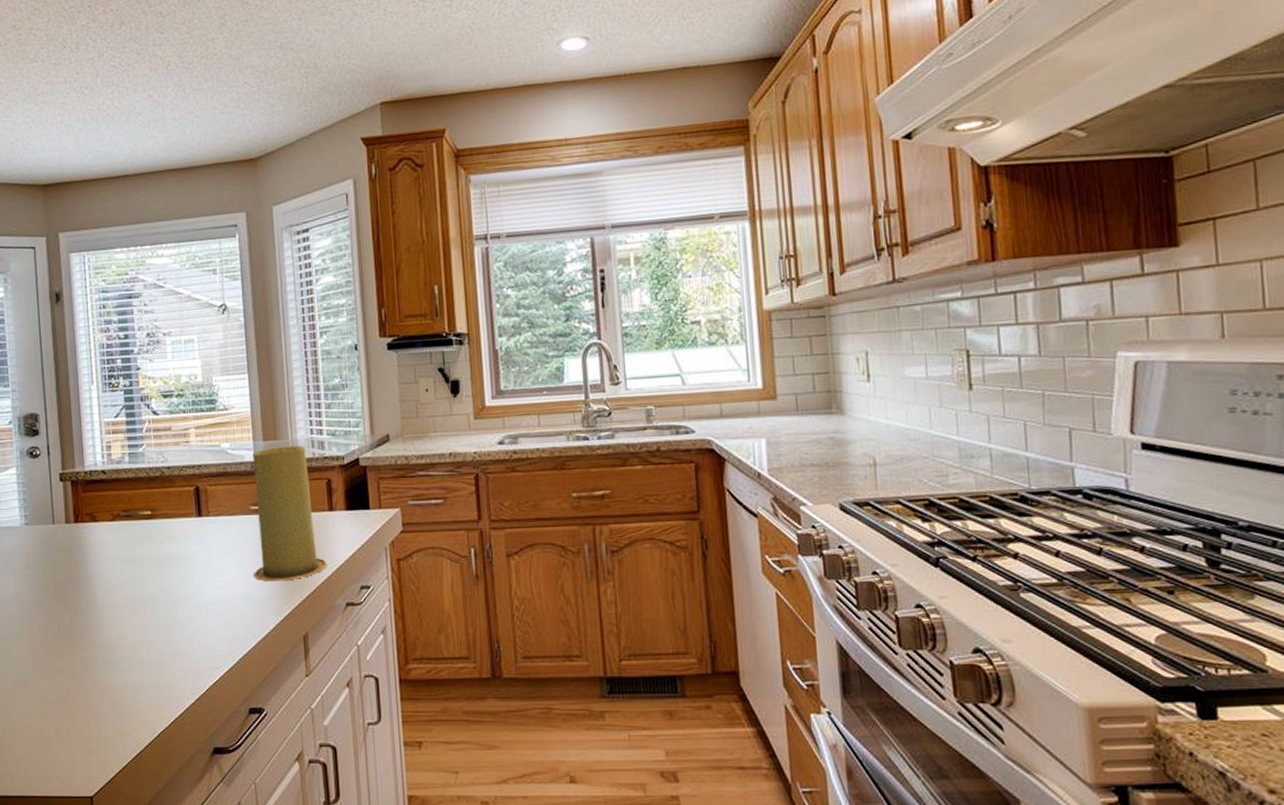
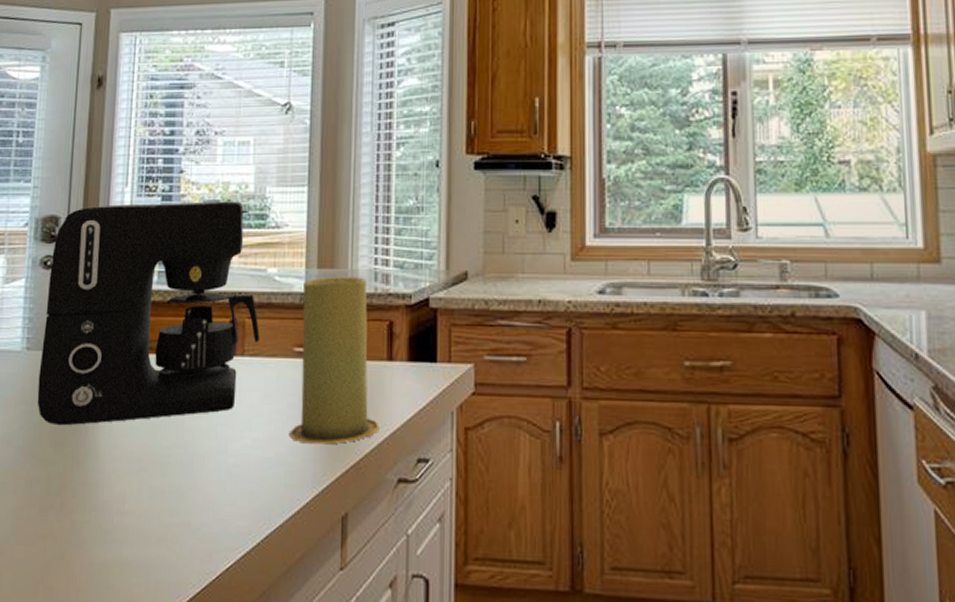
coffee maker: none [36,390,221,584] -> present [37,201,260,426]

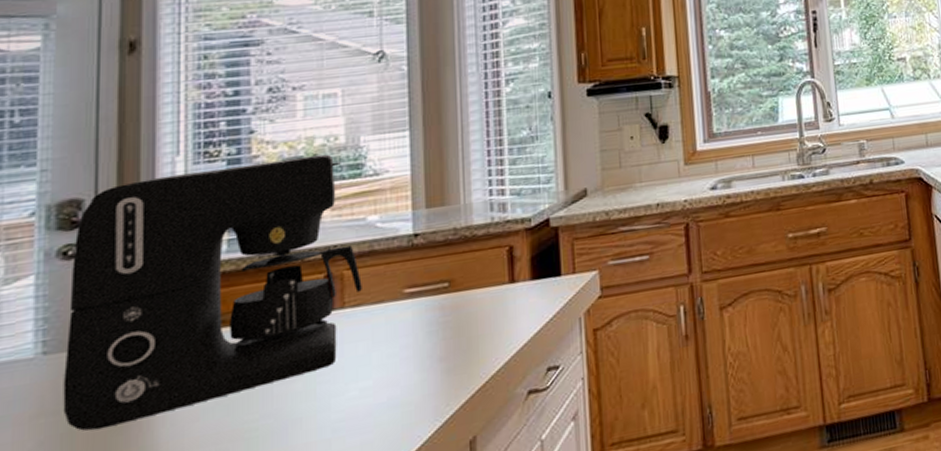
candle: present [289,277,380,445] -> none [403,210,505,381]

